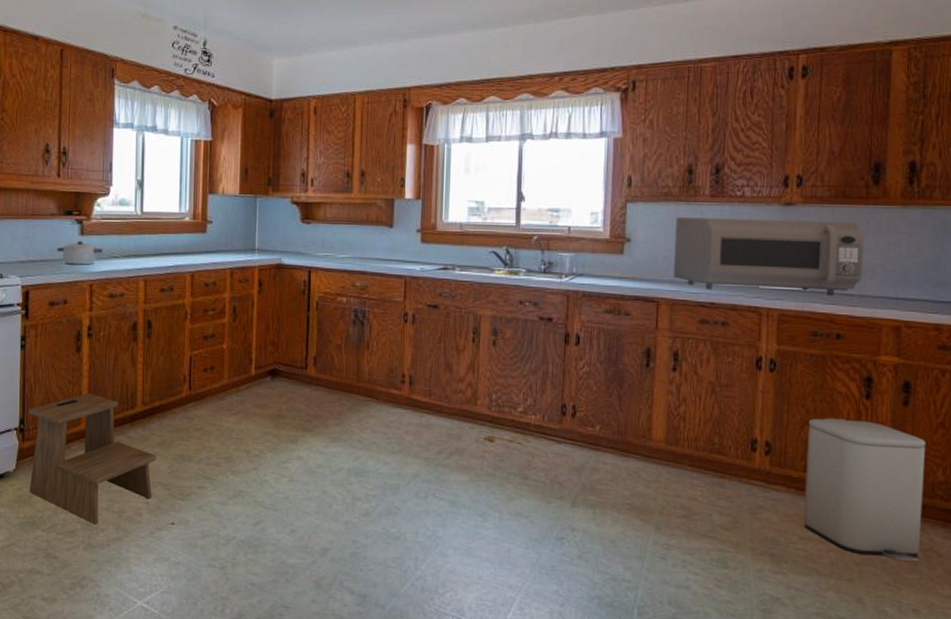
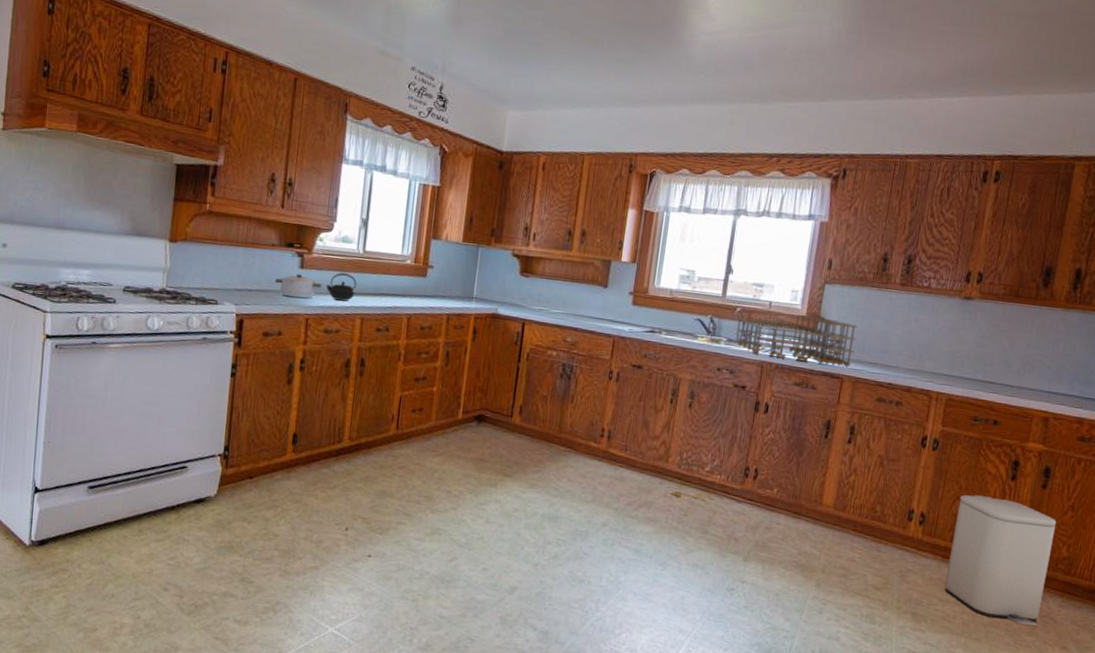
step stool: present [28,392,156,525] -> none [229,424,359,553]
kettle: none [107,236,137,264] -> present [326,273,357,301]
dish rack: none [536,237,668,290] -> present [735,314,858,368]
microwave: present [674,217,864,296] -> none [859,302,1029,386]

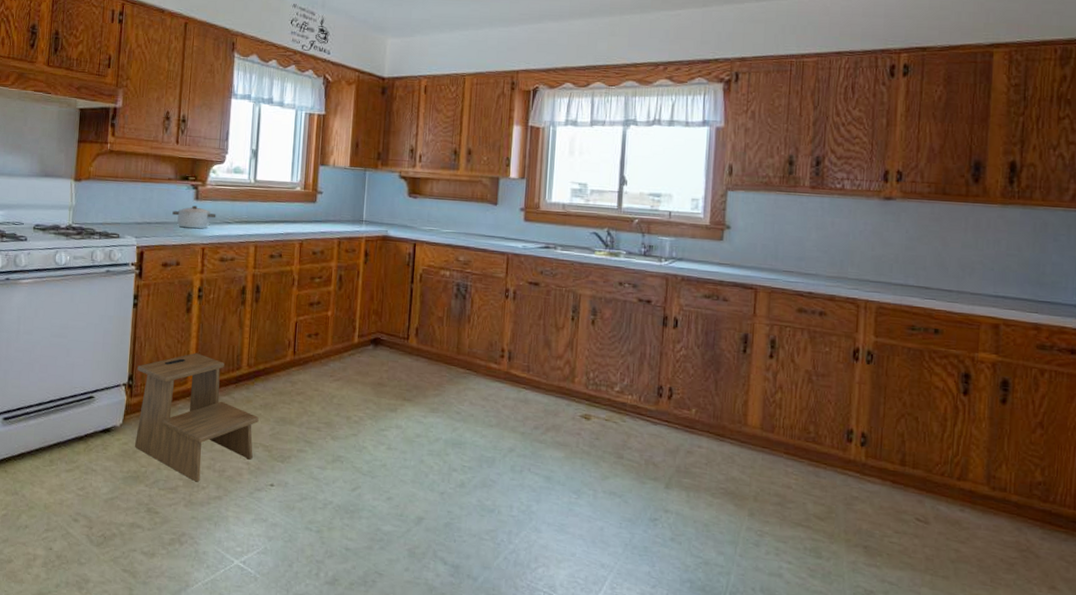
step stool: none [229,424,359,553] -> present [134,352,259,482]
kettle: present [326,273,357,301] -> none [220,202,249,230]
dish rack: present [735,314,858,368] -> none [636,223,768,278]
pedal bin: present [944,495,1057,627] -> none [899,412,1024,563]

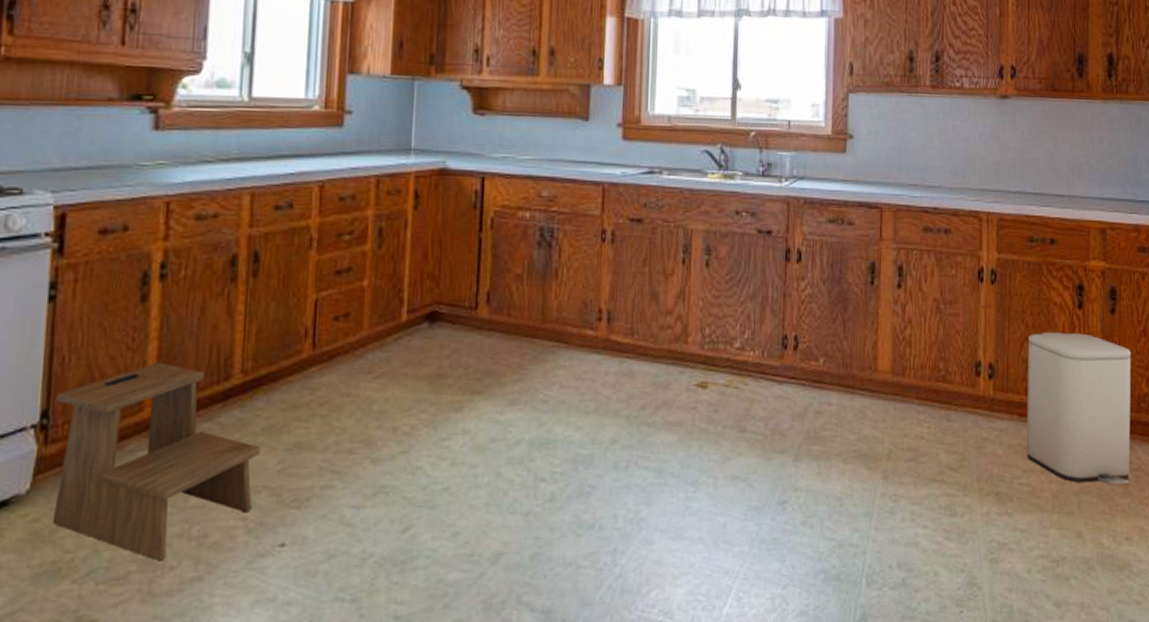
cooking pot: present [172,205,217,229] -> none [115,138,189,174]
pedal bin: none [899,412,1024,563] -> present [1027,332,1132,486]

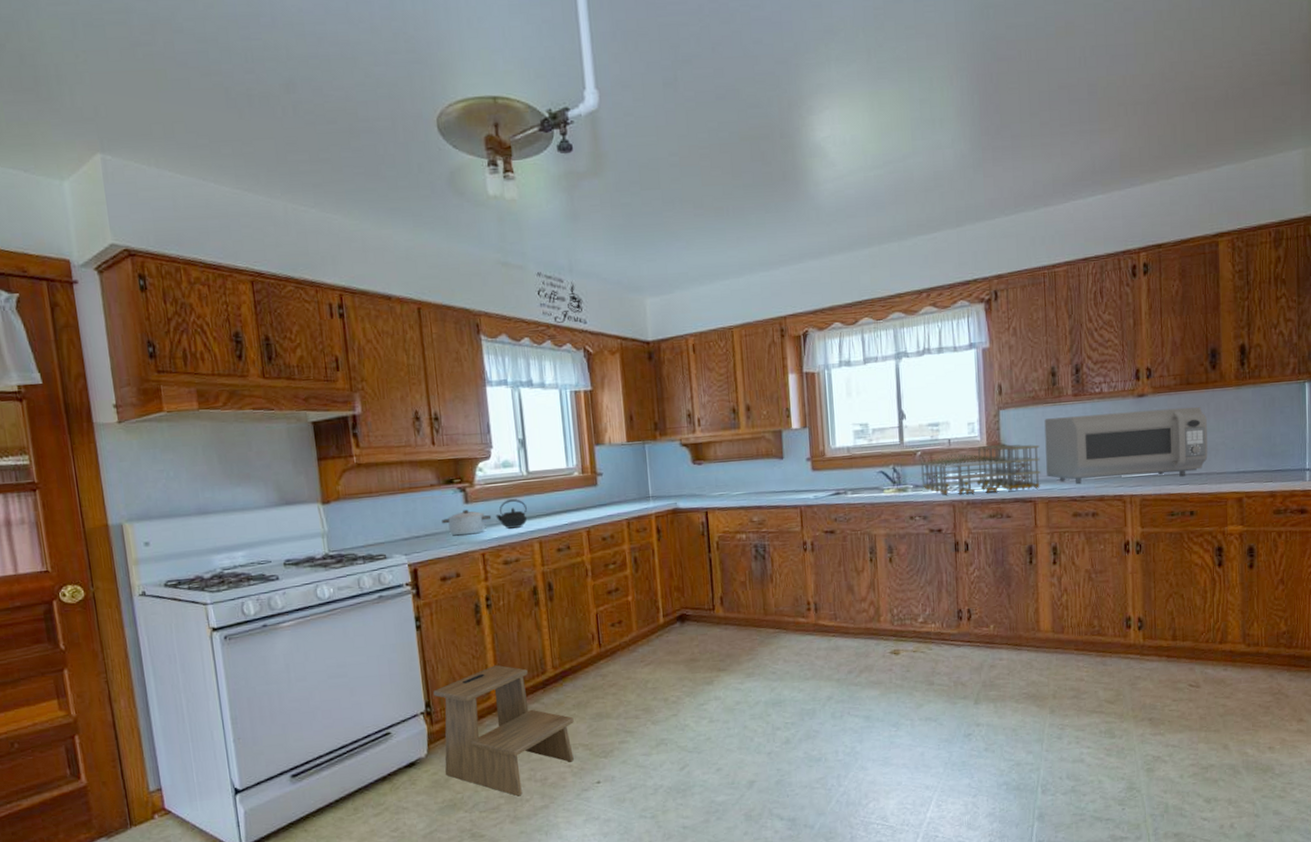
cooking pot: none [115,138,189,174] -> present [442,509,492,536]
kettle: none [194,131,241,171] -> present [495,499,527,529]
dish rack: none [753,133,891,194] -> present [921,444,1041,495]
microwave: none [897,110,1072,197] -> present [1044,407,1208,484]
pedal bin: present [1027,332,1132,486] -> none [1172,587,1272,707]

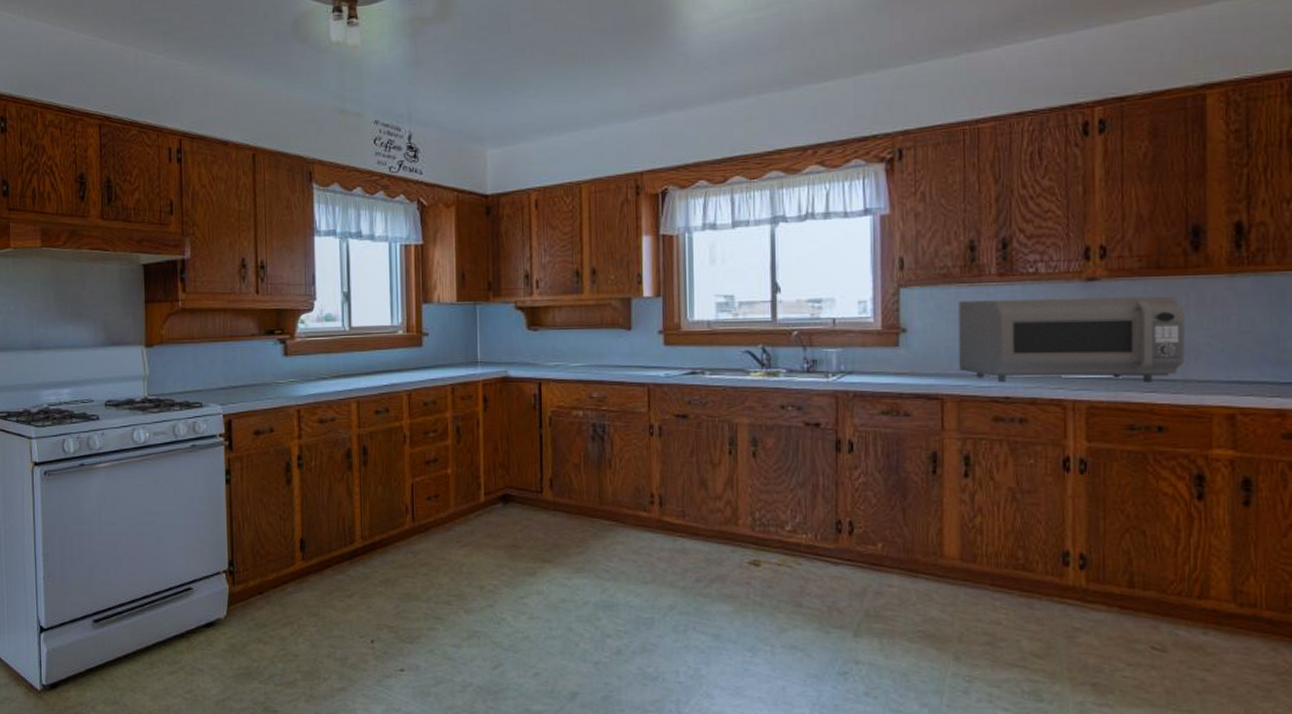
step stool: present [433,664,574,797] -> none [237,529,380,674]
cooking pot: present [442,509,492,536] -> none [260,362,310,389]
kettle: present [495,499,527,529] -> none [314,355,347,386]
dish rack: present [921,444,1041,495] -> none [797,328,951,386]

